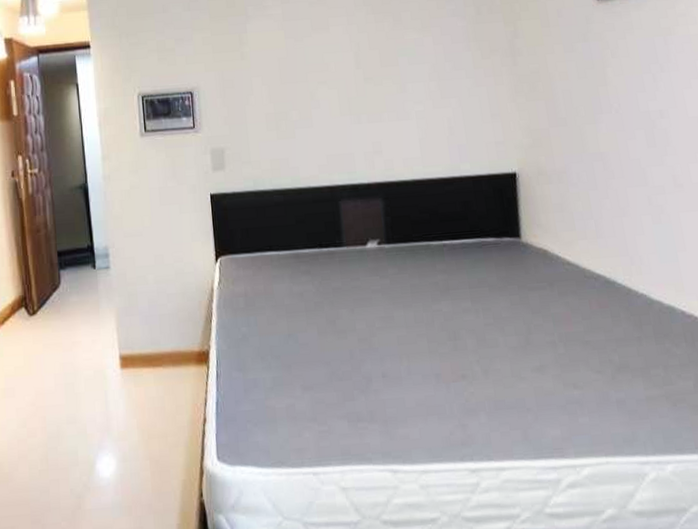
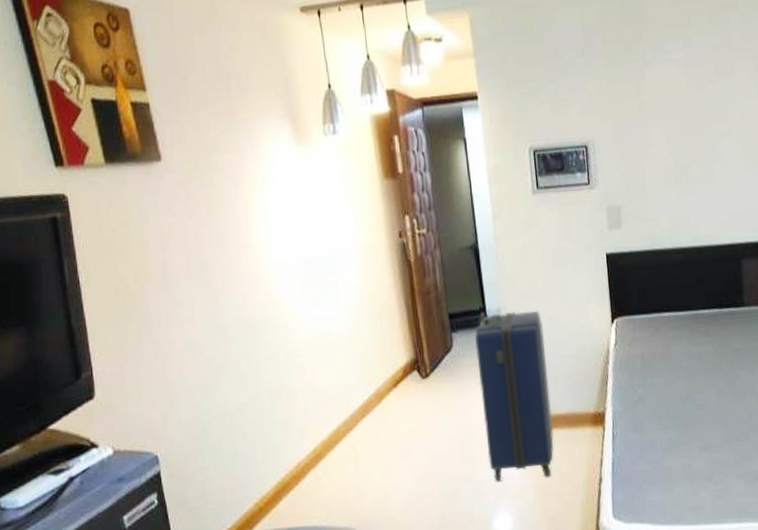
suitcase: none [82,248,159,422] -> present [475,310,554,482]

